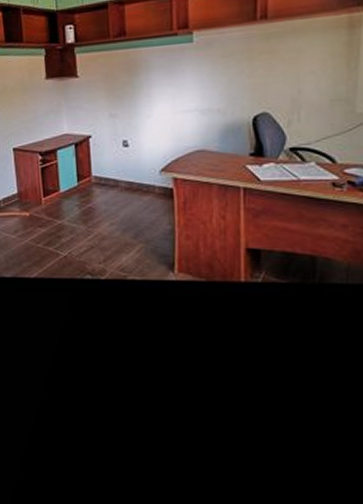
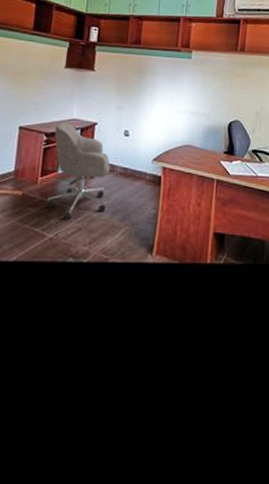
chair: none [48,138,116,240] -> present [46,121,110,221]

